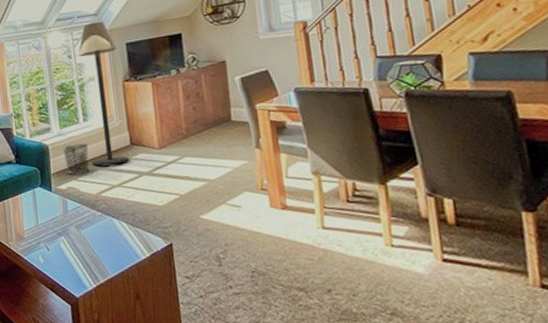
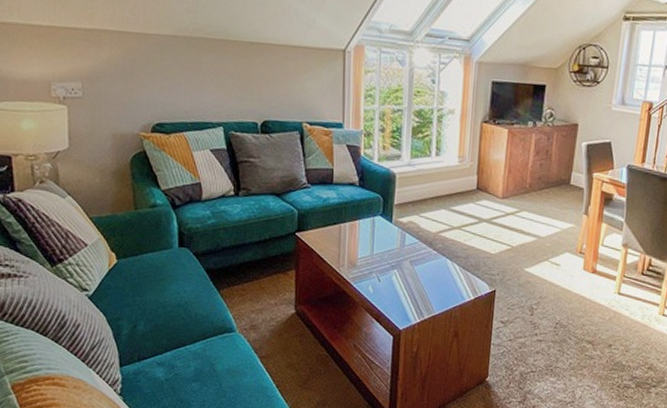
waste bin: present [62,143,89,174] -> none [410,177,435,210]
floor lamp: present [78,21,129,166] -> none [437,48,482,206]

